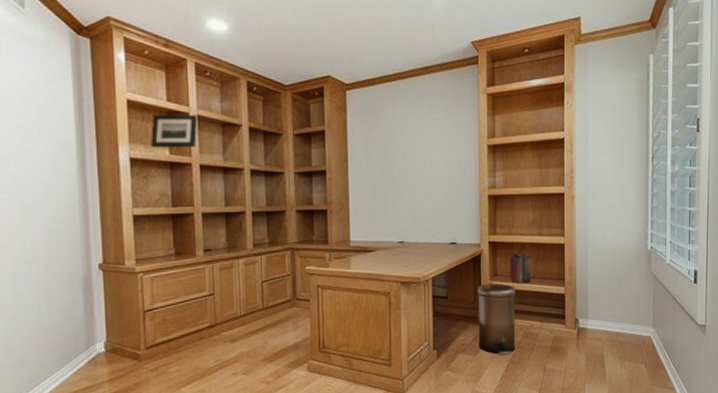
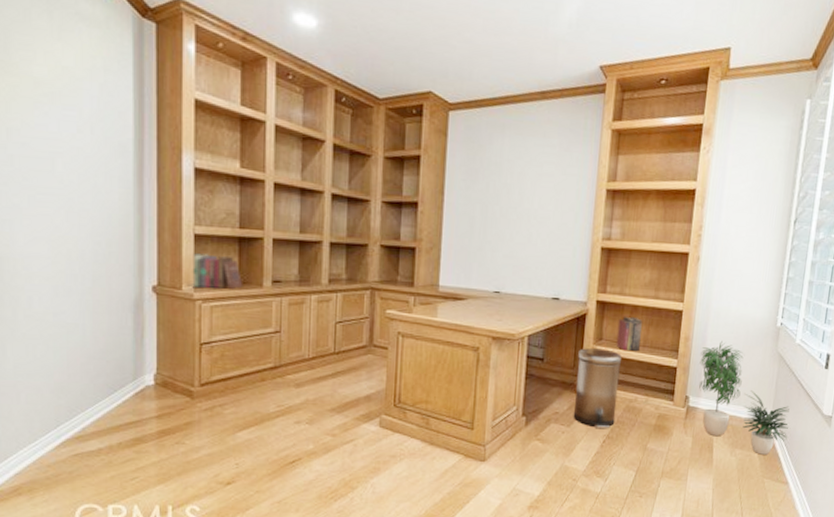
books: none [128,231,179,263] -> present [186,253,243,289]
picture frame: present [151,114,198,148] -> none [220,119,275,163]
potted plant: none [584,267,669,366] -> present [699,340,790,456]

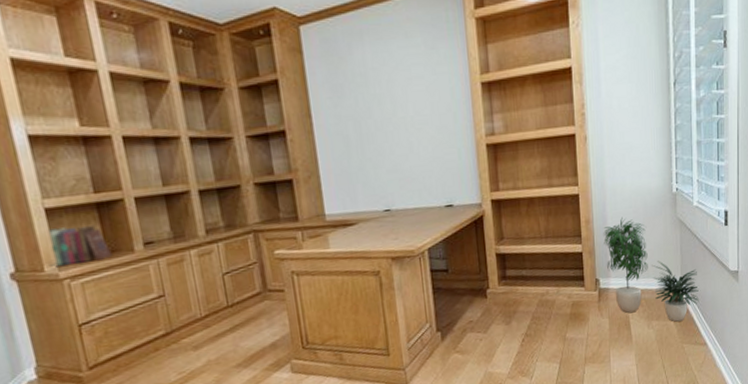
pedal bin: present [573,348,621,428] -> none [482,247,531,329]
books: present [616,316,642,352] -> none [516,209,542,246]

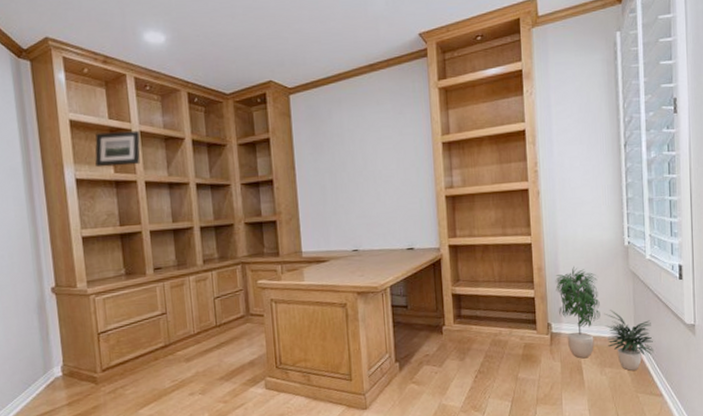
books: present [47,224,113,269] -> none [80,251,129,285]
picture frame: none [48,71,114,120] -> present [94,130,141,168]

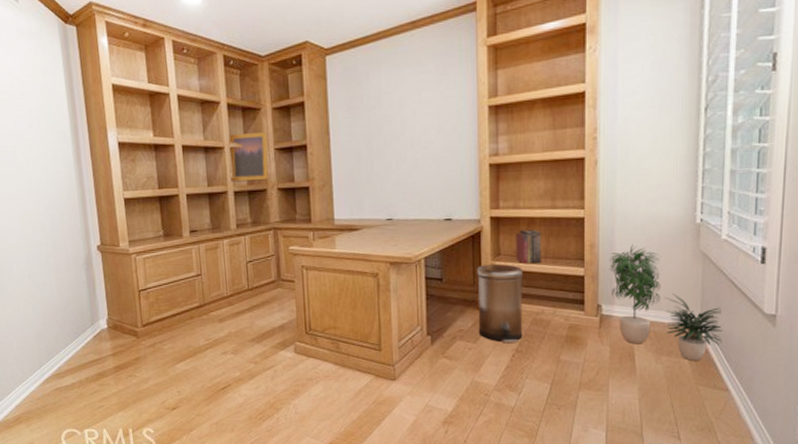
picture frame: present [94,130,141,168] -> none [135,94,178,131]
picture frame: none [194,168,236,218] -> present [229,132,269,182]
pedal bin: none [439,289,484,365] -> present [477,264,523,342]
books: none [472,255,496,289] -> present [515,229,541,265]

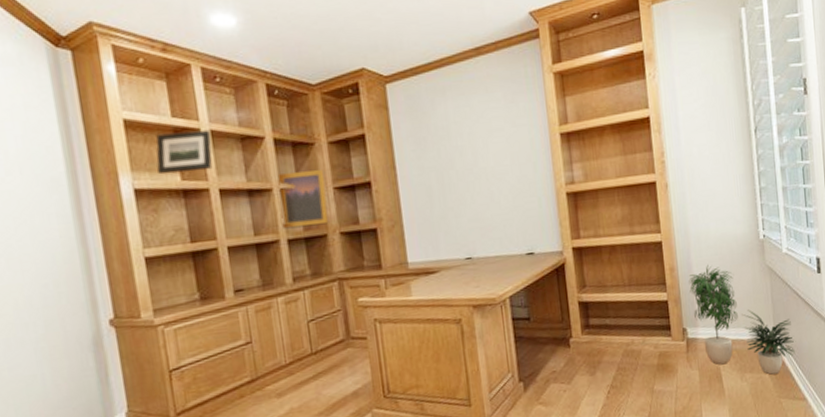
picture frame: none [135,94,178,131] -> present [156,129,213,175]
pedal bin: present [477,264,523,342] -> none [564,295,616,380]
books: present [515,229,541,265] -> none [598,257,626,294]

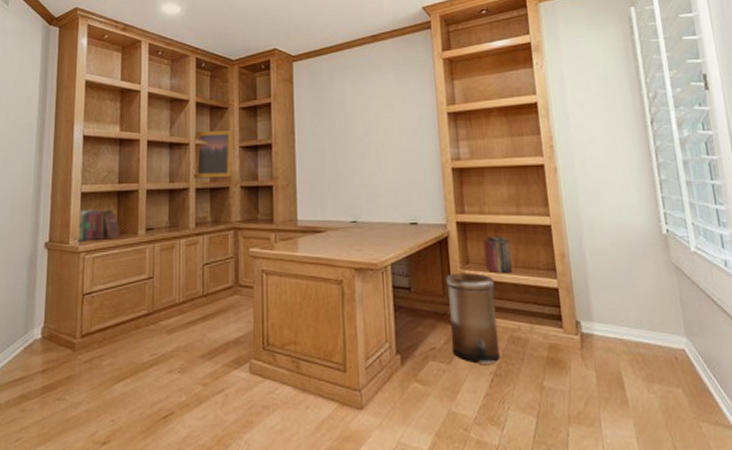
books: none [144,272,205,315] -> present [72,209,121,242]
picture frame: present [156,129,213,175] -> none [103,92,148,125]
pedal bin: none [564,295,616,380] -> present [446,273,500,364]
books: none [598,257,626,294] -> present [483,235,512,274]
potted plant: present [689,264,795,375] -> none [582,254,714,392]

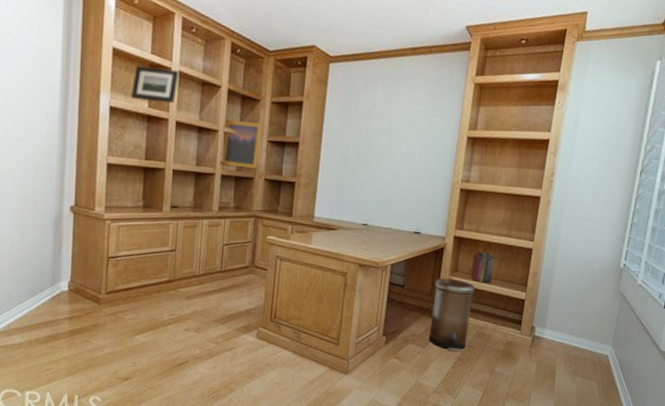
books: present [72,209,121,242] -> none [98,179,146,212]
picture frame: none [103,92,148,125] -> present [131,65,180,104]

